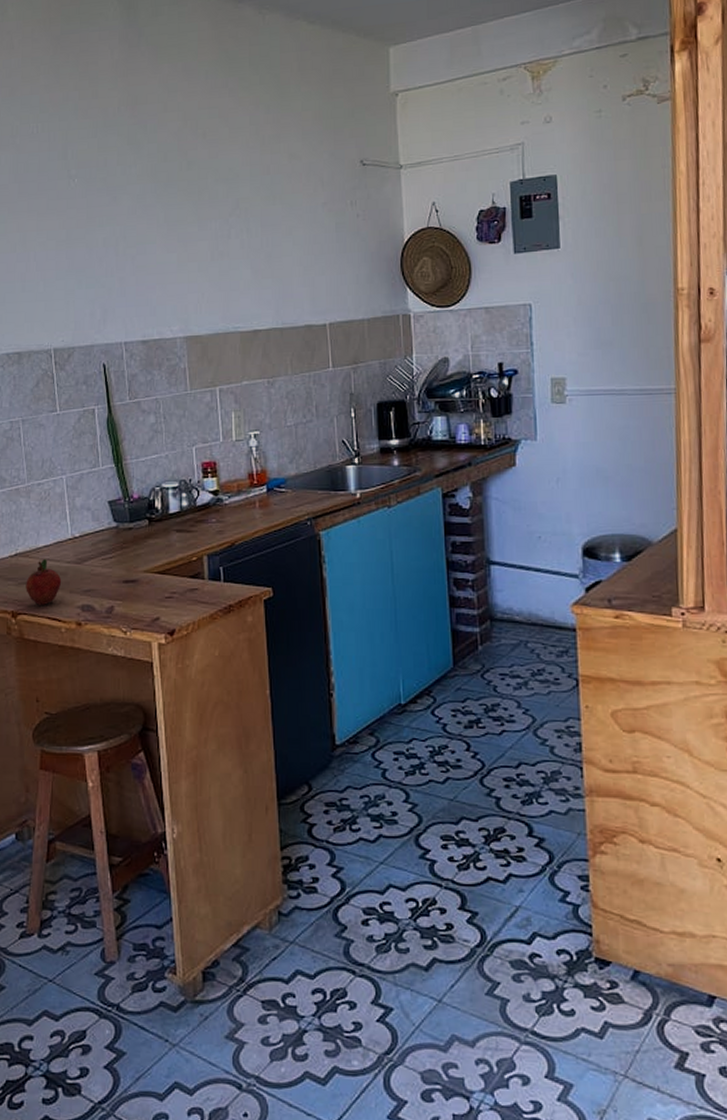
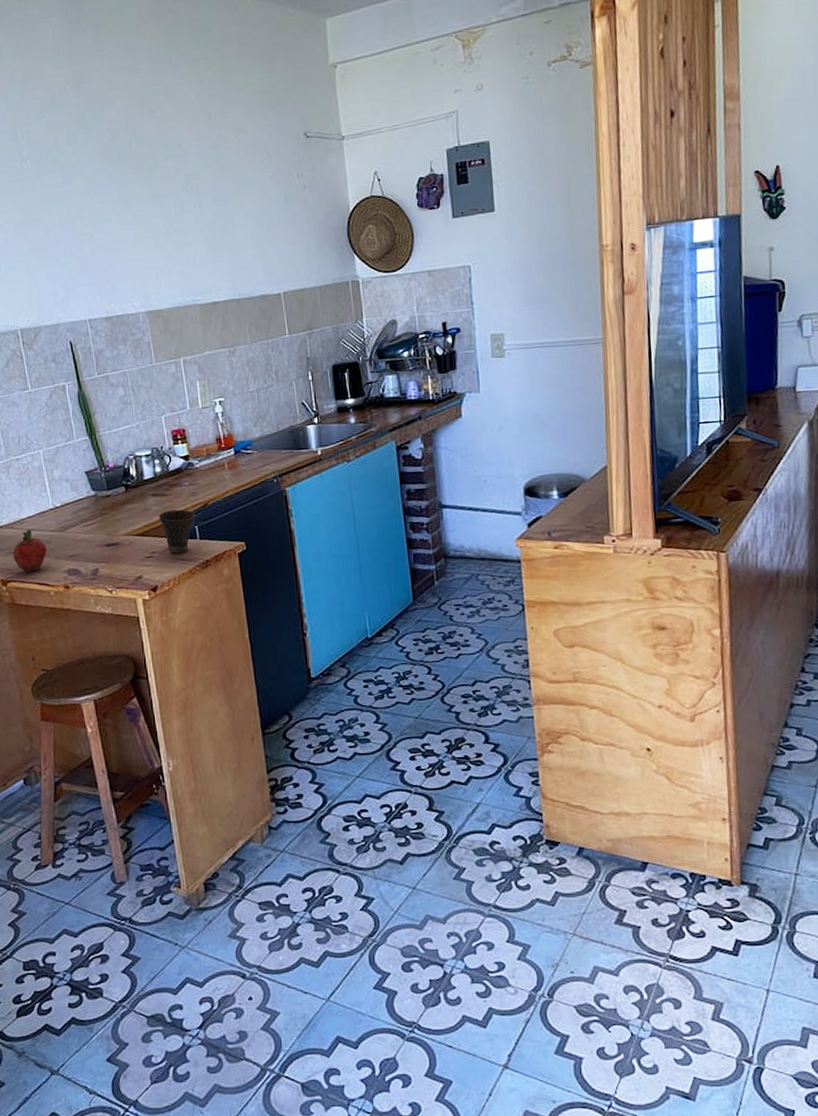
cup: none [181,547,221,595] -> present [158,509,195,554]

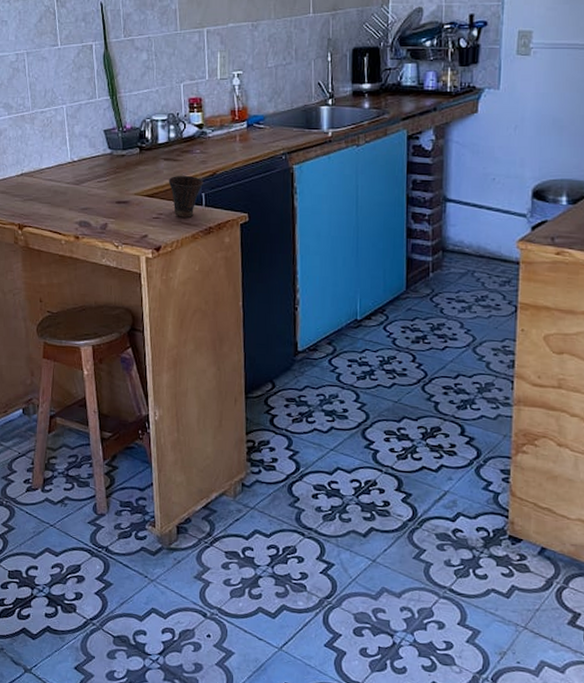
fruit: present [13,528,47,572] -> none [30,178,62,220]

